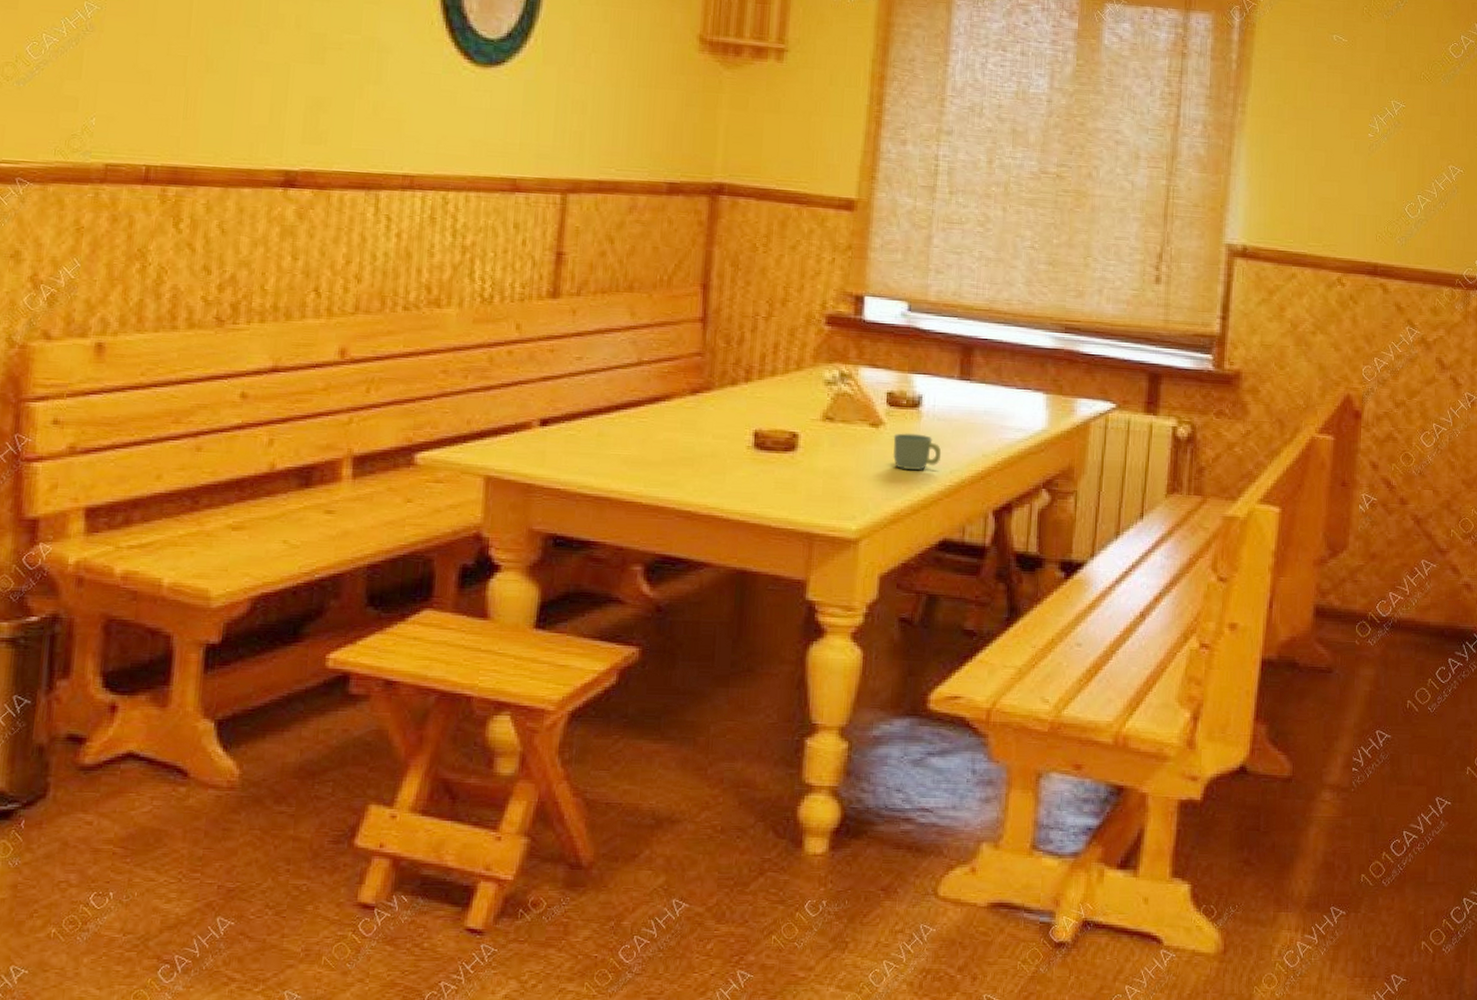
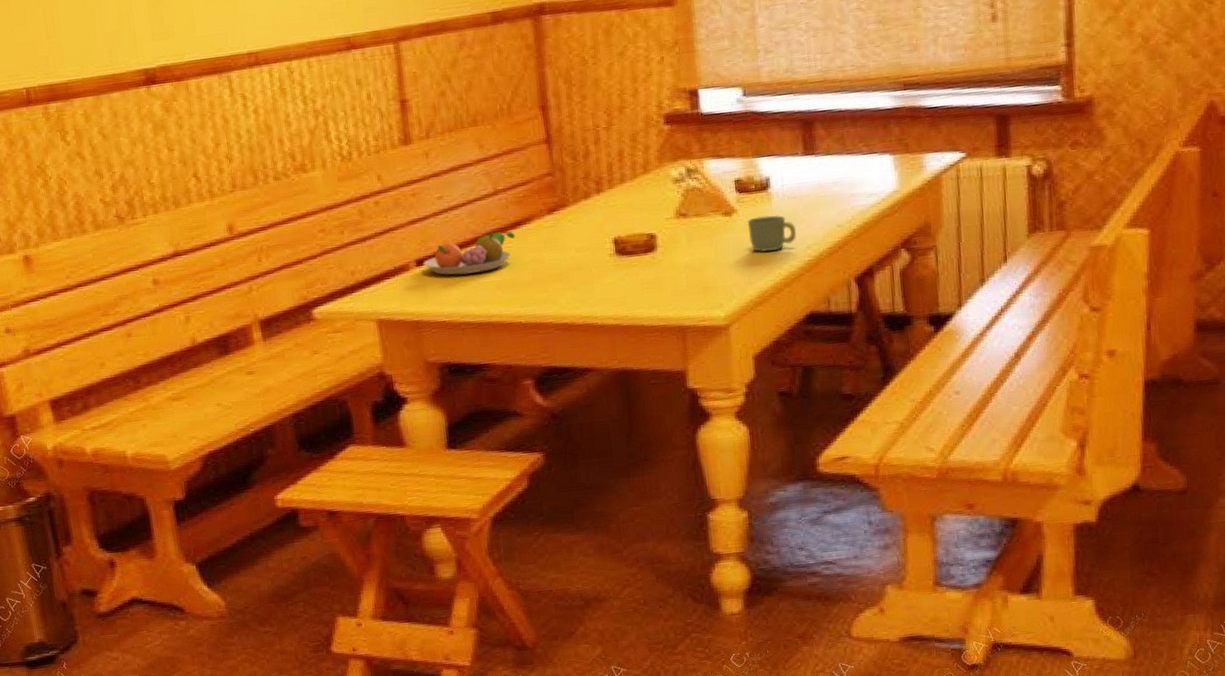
fruit bowl: none [548,403,652,443] -> present [423,231,516,275]

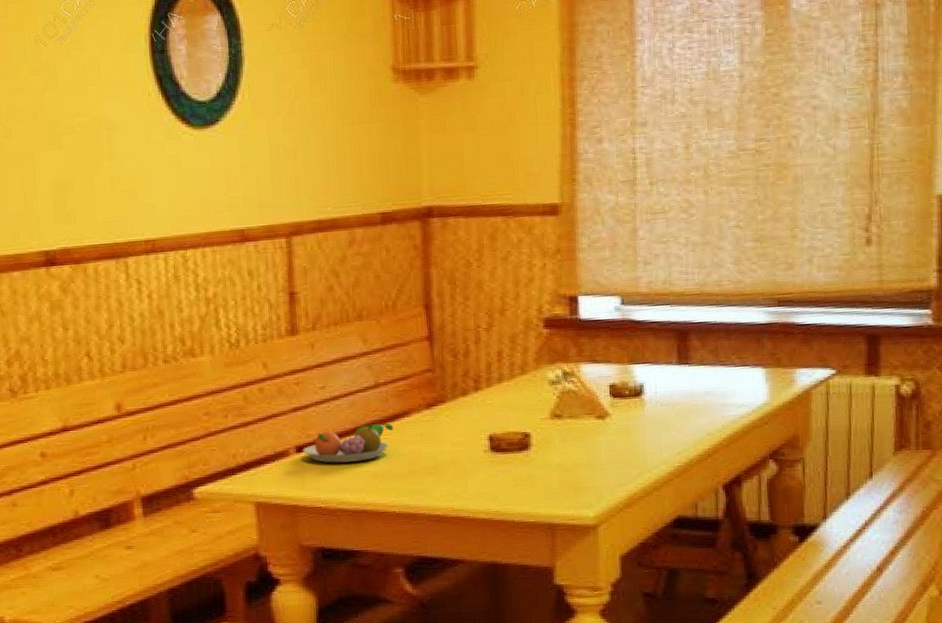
mug: present [747,214,797,252] -> none [620,420,668,456]

